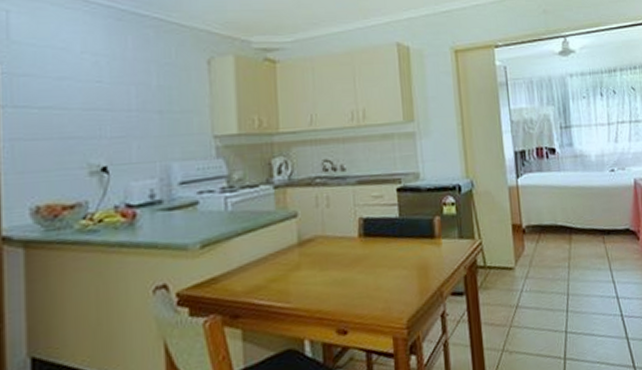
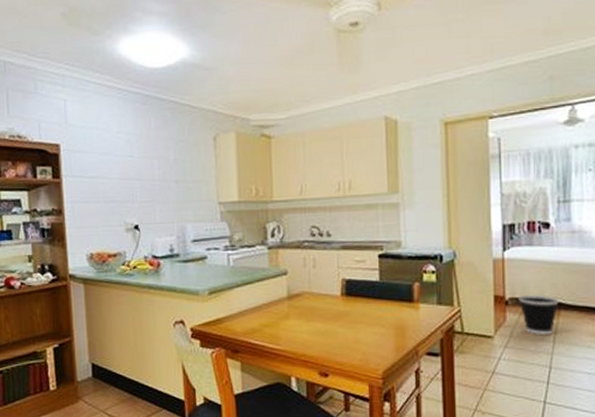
wastebasket: none [534,220,570,262] -> present [518,295,559,334]

